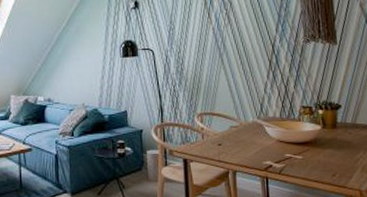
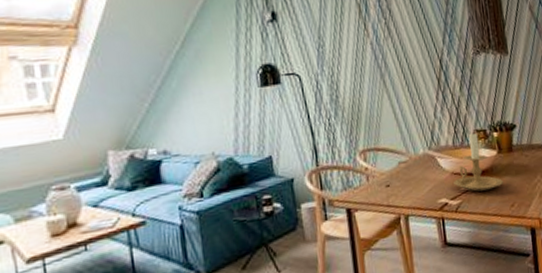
candle holder: none [279,107,326,159] -> present [453,131,504,192]

